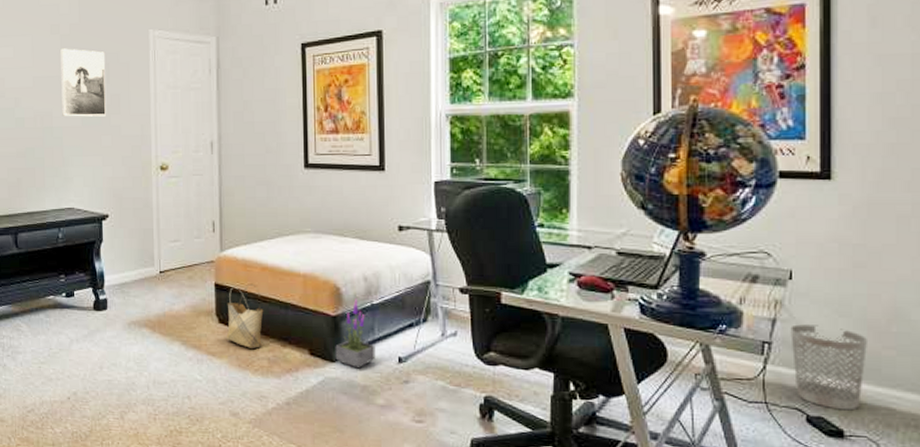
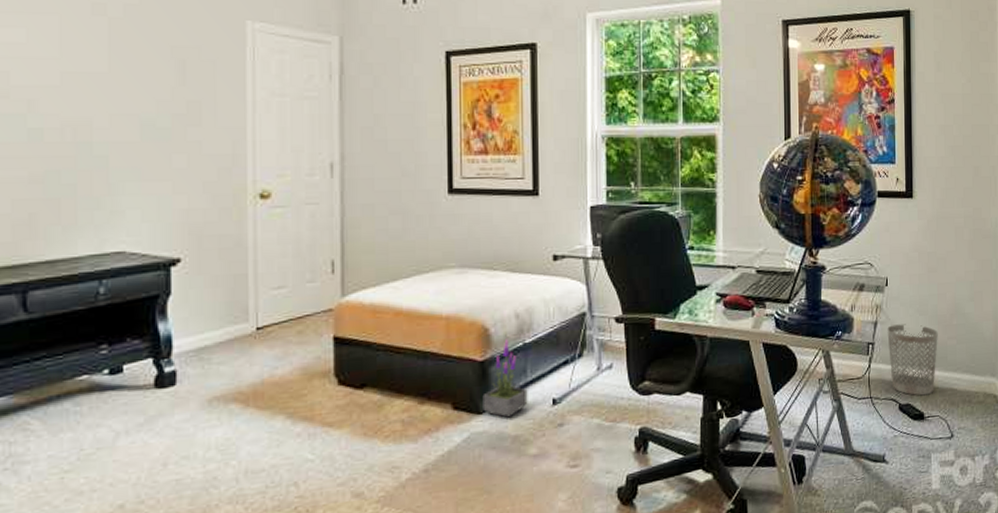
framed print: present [60,48,106,117] -> none [108,36,180,129]
woven basket: present [226,283,264,349] -> none [348,332,397,411]

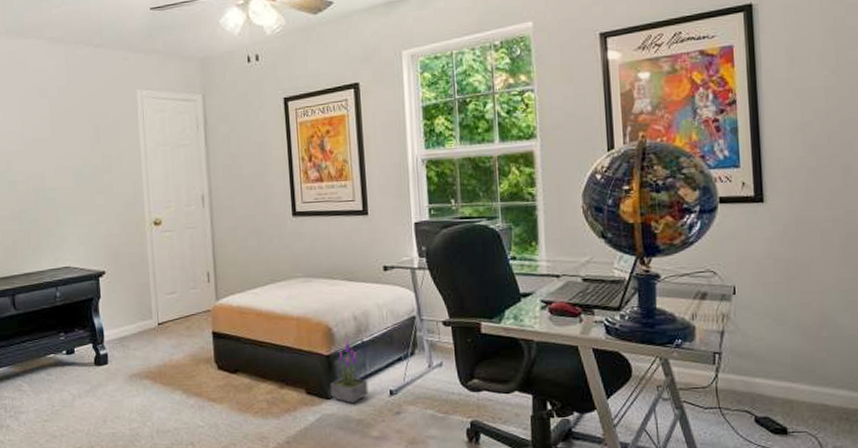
wastebasket: present [887,324,938,396] -> none [737,334,803,410]

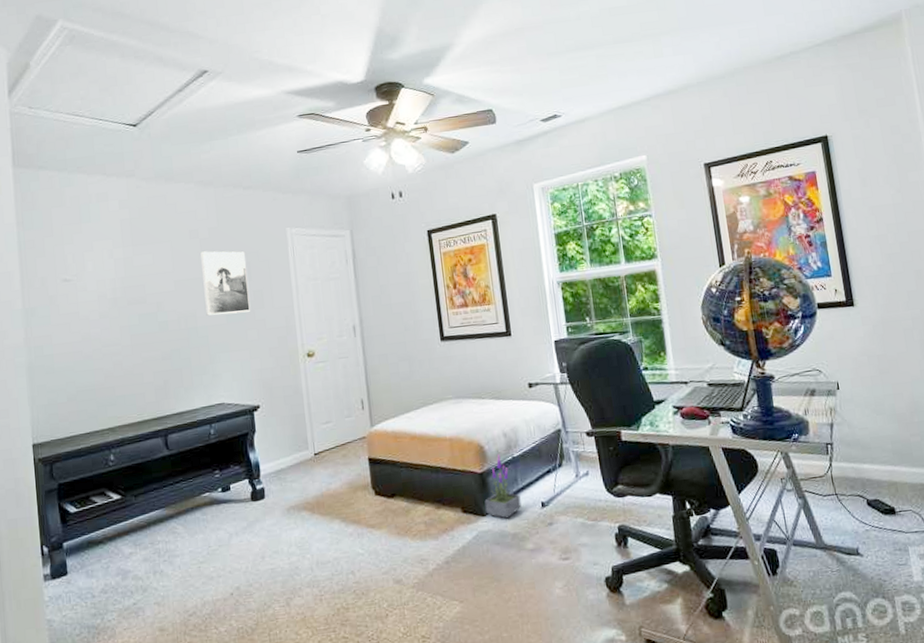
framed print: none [50,111,98,178] -> present [200,251,250,316]

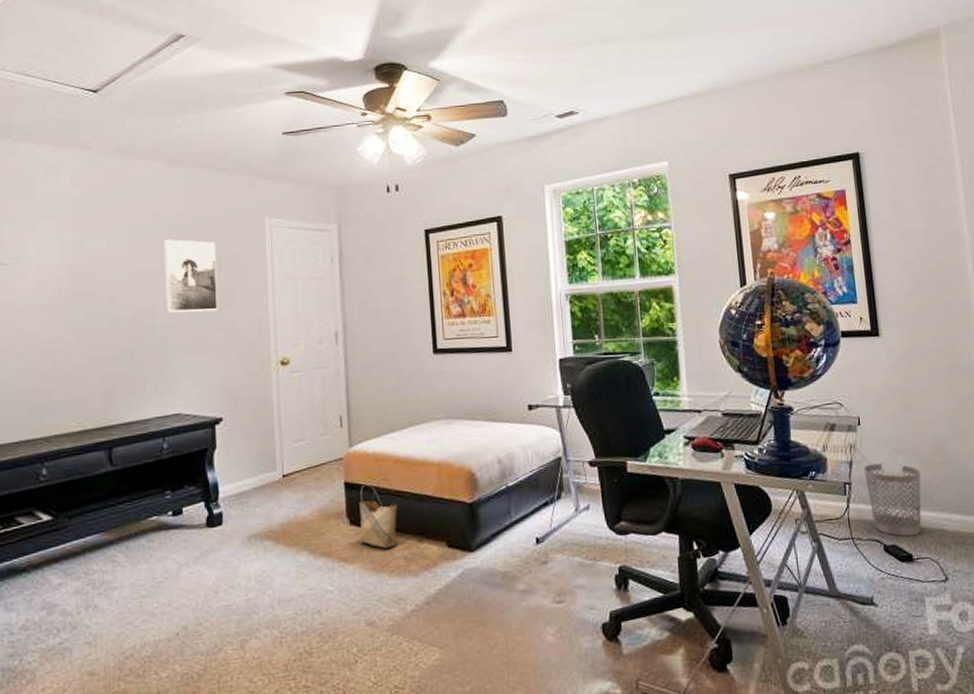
woven basket: none [381,453,418,515] -> present [358,478,398,549]
potted plant: present [484,454,522,519] -> none [473,483,514,556]
wastebasket: none [844,424,903,492] -> present [864,463,922,537]

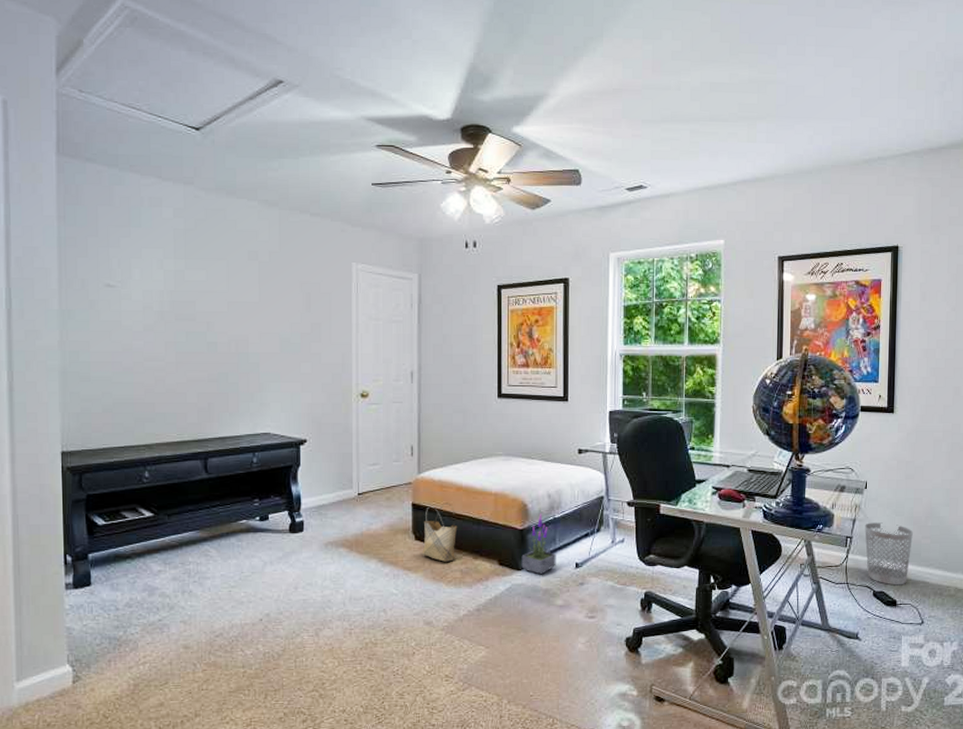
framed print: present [164,239,218,313] -> none [258,275,307,344]
potted plant: none [473,483,514,556] -> present [521,514,556,575]

